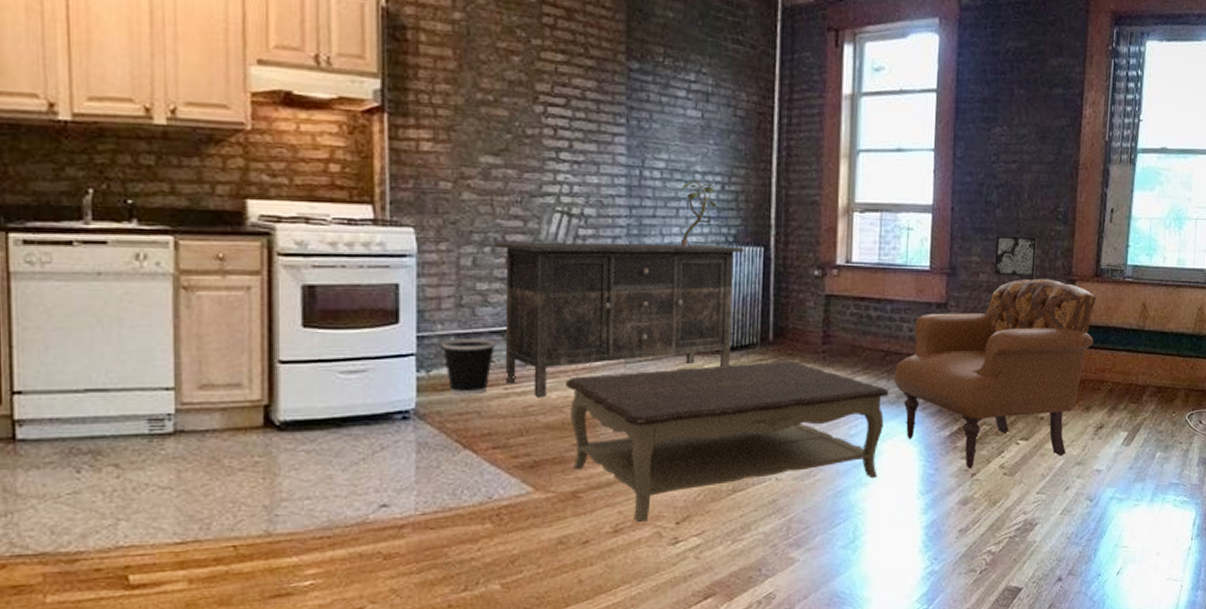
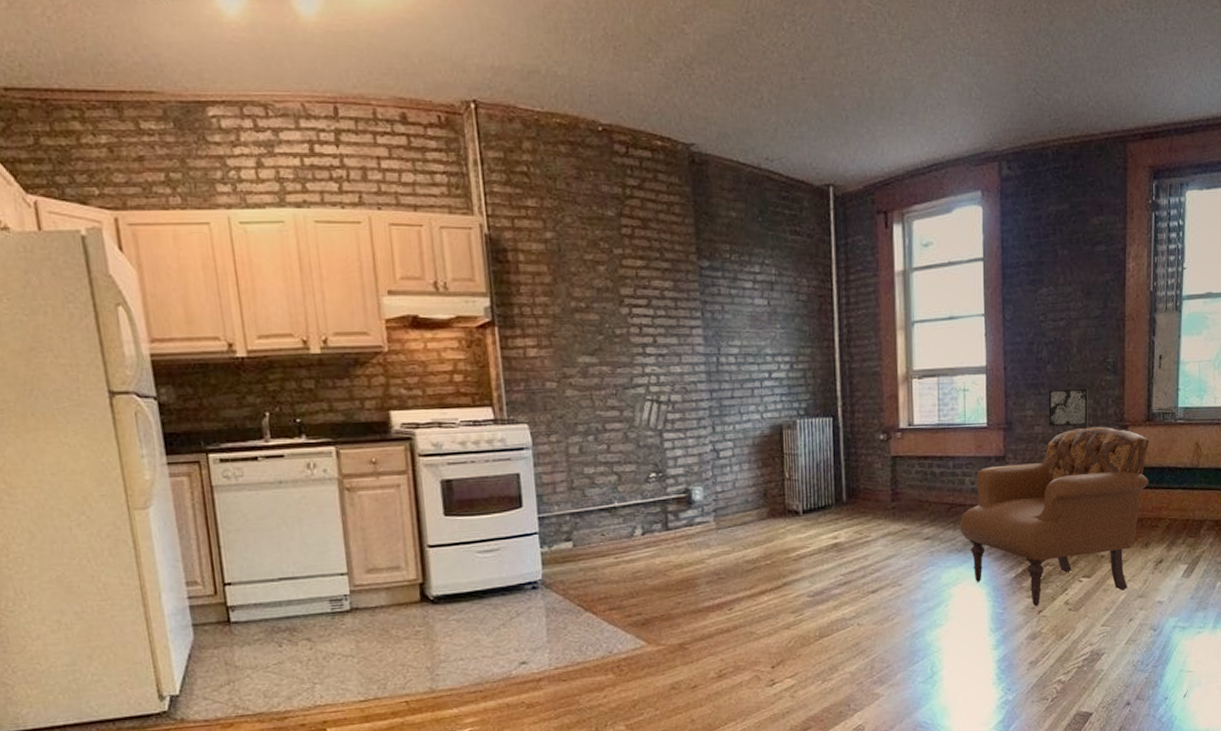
wastebasket: present [441,339,497,396] -> none [559,515,605,566]
sideboard: present [494,241,744,396] -> none [596,418,815,563]
coffee table: present [566,360,889,522] -> none [667,518,956,667]
potted plant: present [680,179,717,248] -> none [753,361,788,423]

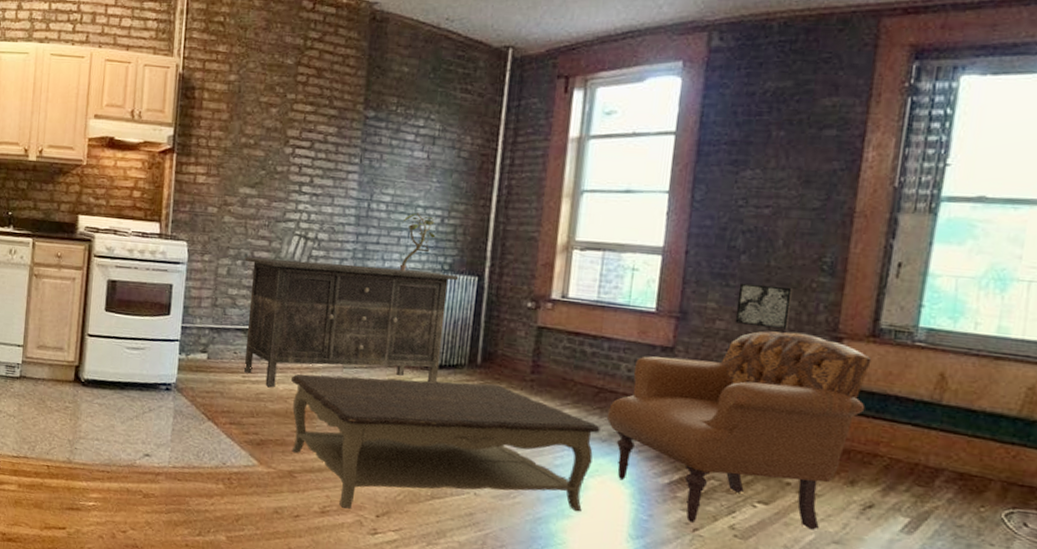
sideboard: none [596,418,815,563] -> present [244,257,459,387]
coffee table: none [667,518,956,667] -> present [291,374,600,512]
potted plant: none [753,361,788,423] -> present [399,212,436,272]

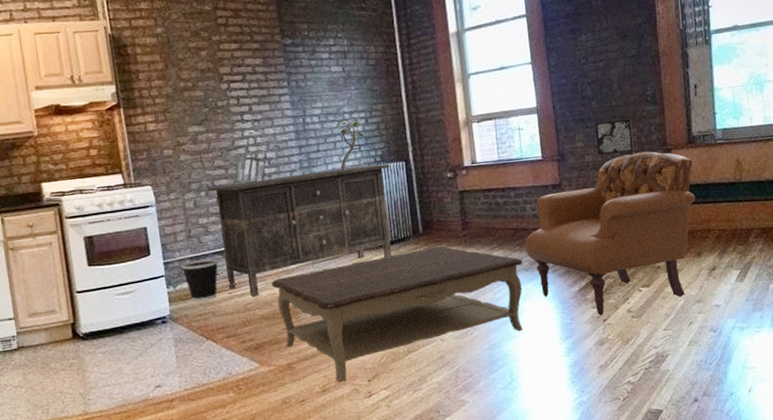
wastebasket: none [198,331,240,379] -> present [181,258,219,302]

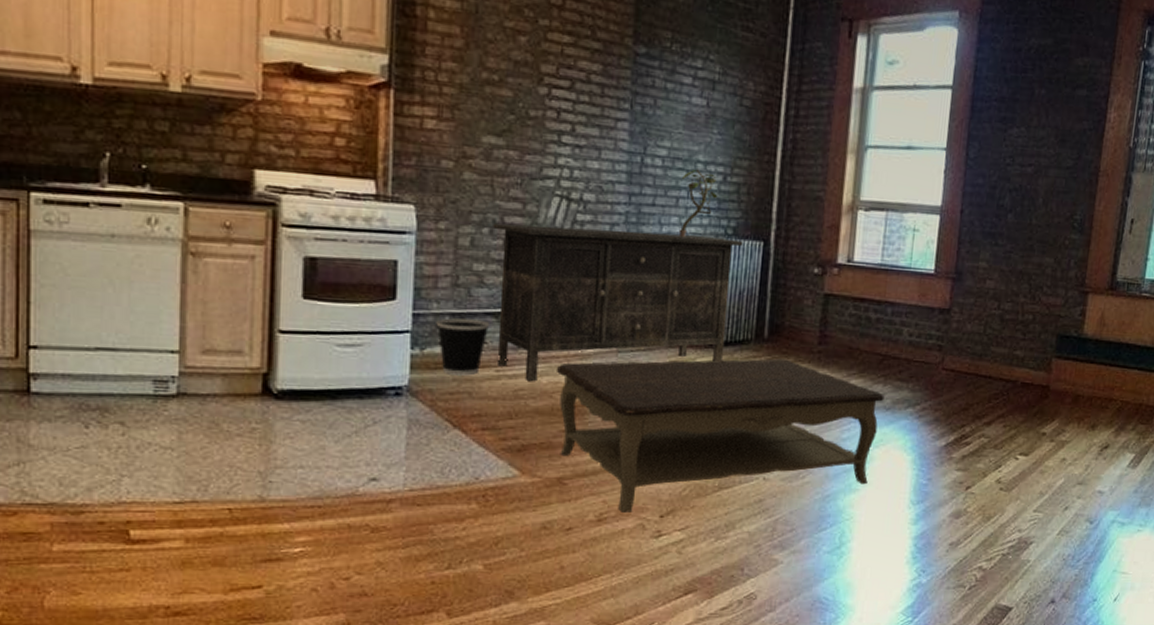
armchair: present [524,151,696,315] -> none [890,288,1110,481]
wall art: present [595,118,634,155] -> none [1002,241,1051,286]

